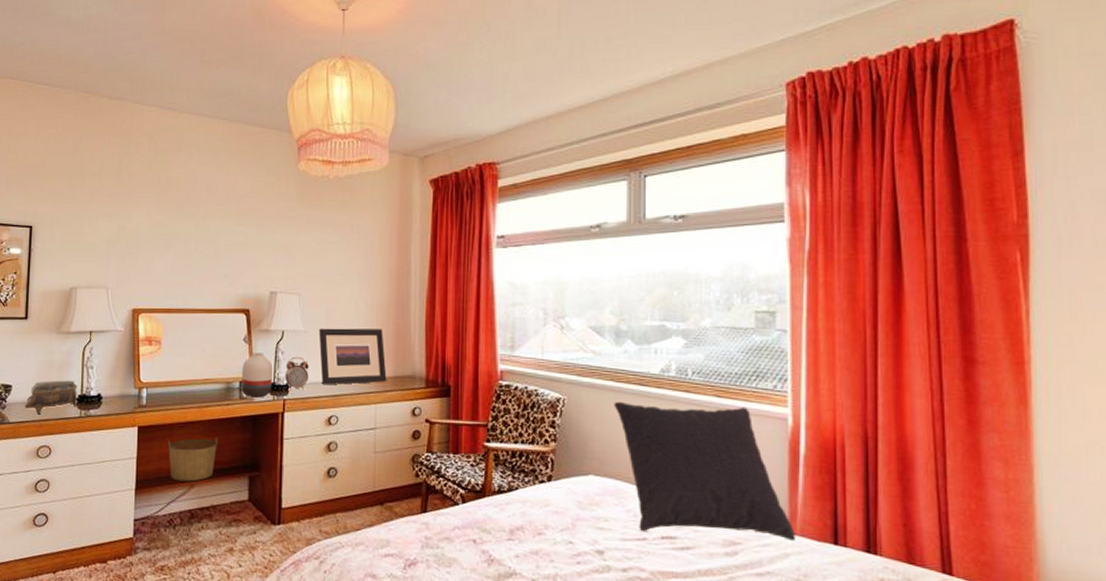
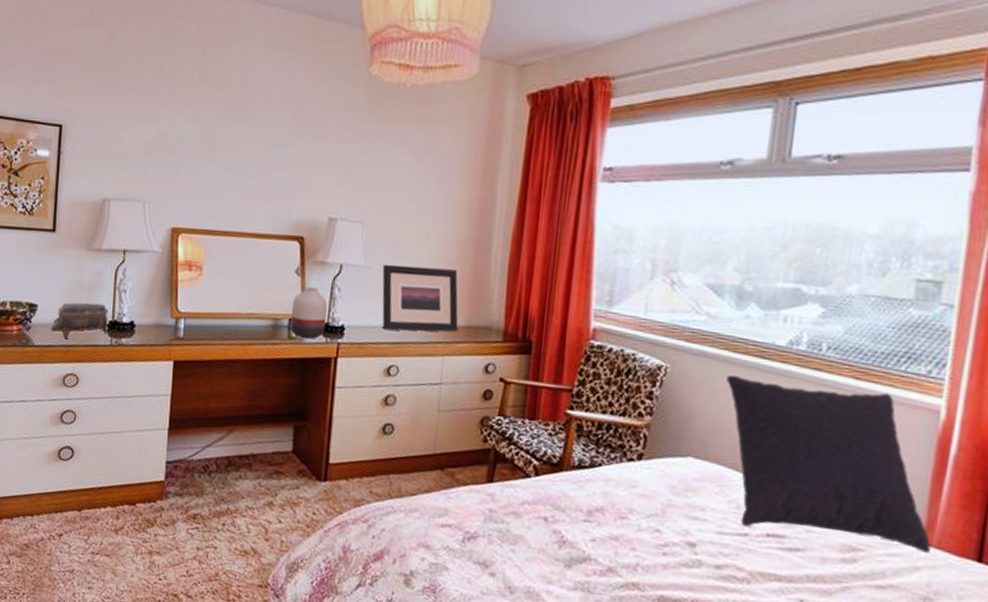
basket: present [168,437,218,482] -> none [206,378,262,427]
alarm clock: present [285,356,309,390] -> none [340,295,369,334]

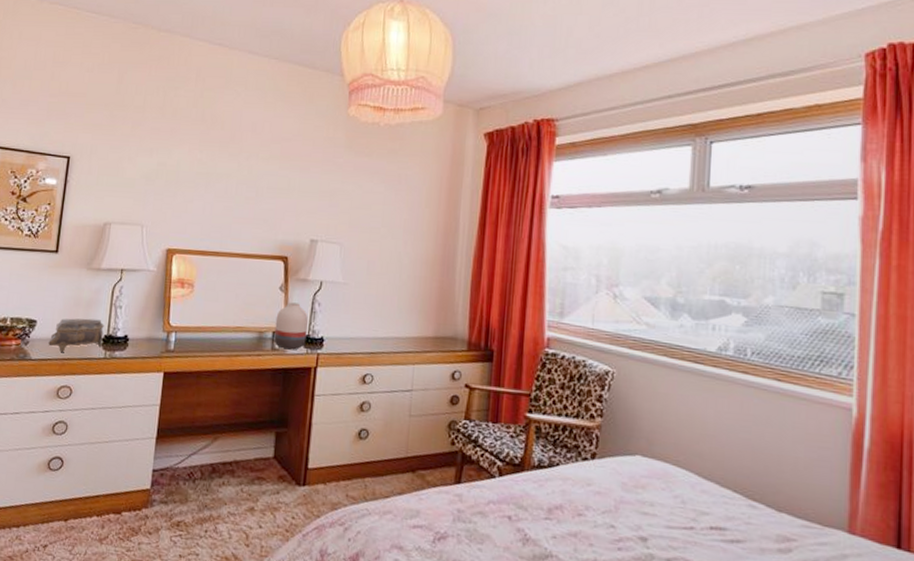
picture frame: present [382,264,459,332] -> none [358,280,427,342]
cushion: present [726,374,931,554] -> none [666,378,855,542]

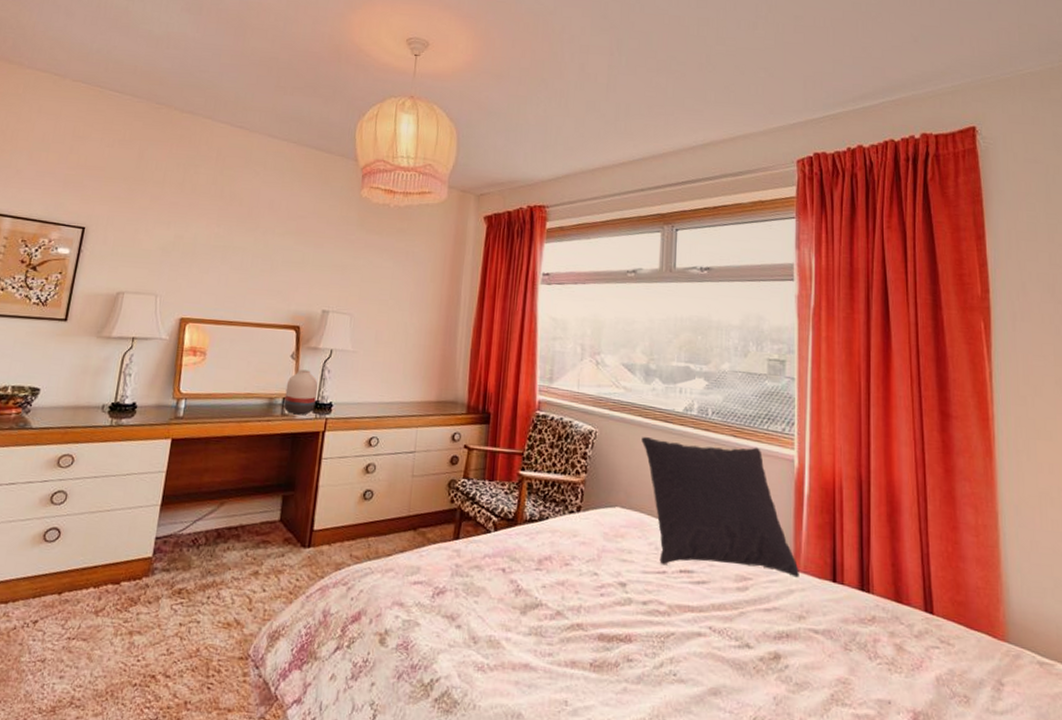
jewelry box: present [48,318,104,353] -> none [51,386,112,421]
cushion: none [666,378,855,542] -> present [641,436,799,578]

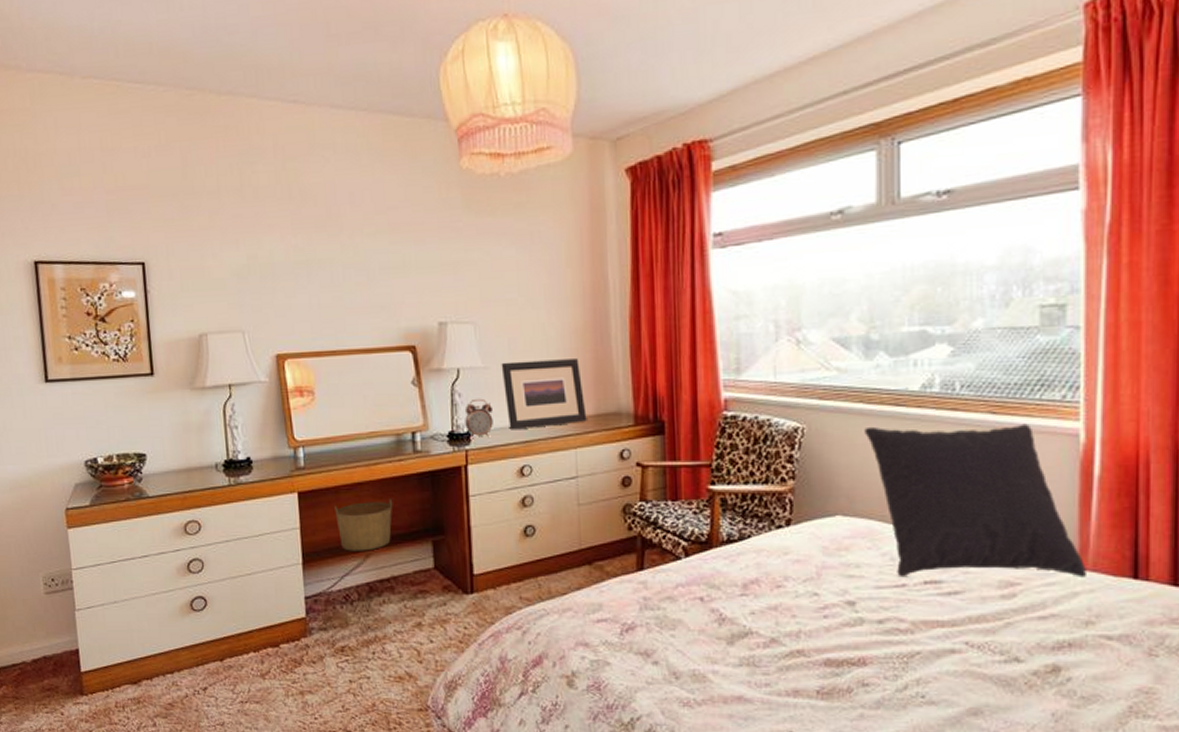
basket: none [200,453,255,499] -> present [334,498,393,551]
vase: present [284,369,318,415] -> none [413,397,451,450]
alarm clock: none [329,376,354,410] -> present [464,398,493,438]
picture frame: none [365,349,430,407] -> present [501,359,587,430]

